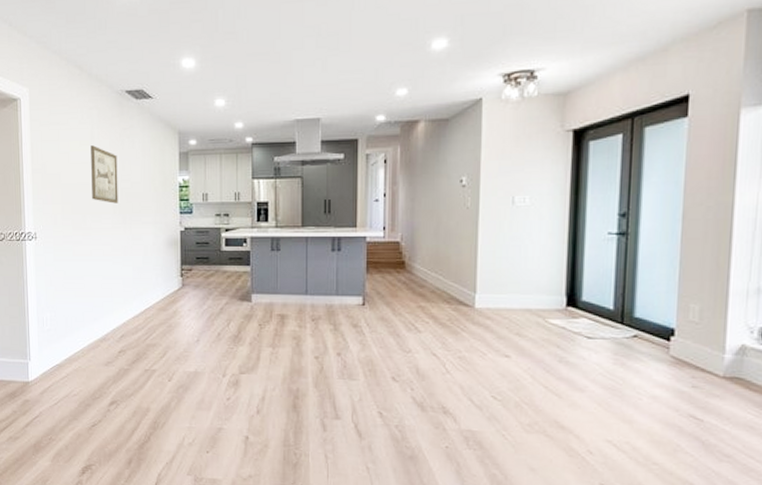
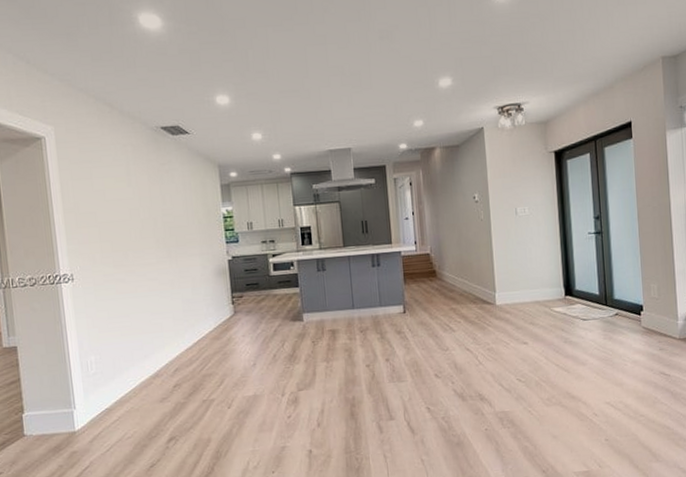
wall art: present [91,145,118,204] -> none [127,182,162,239]

